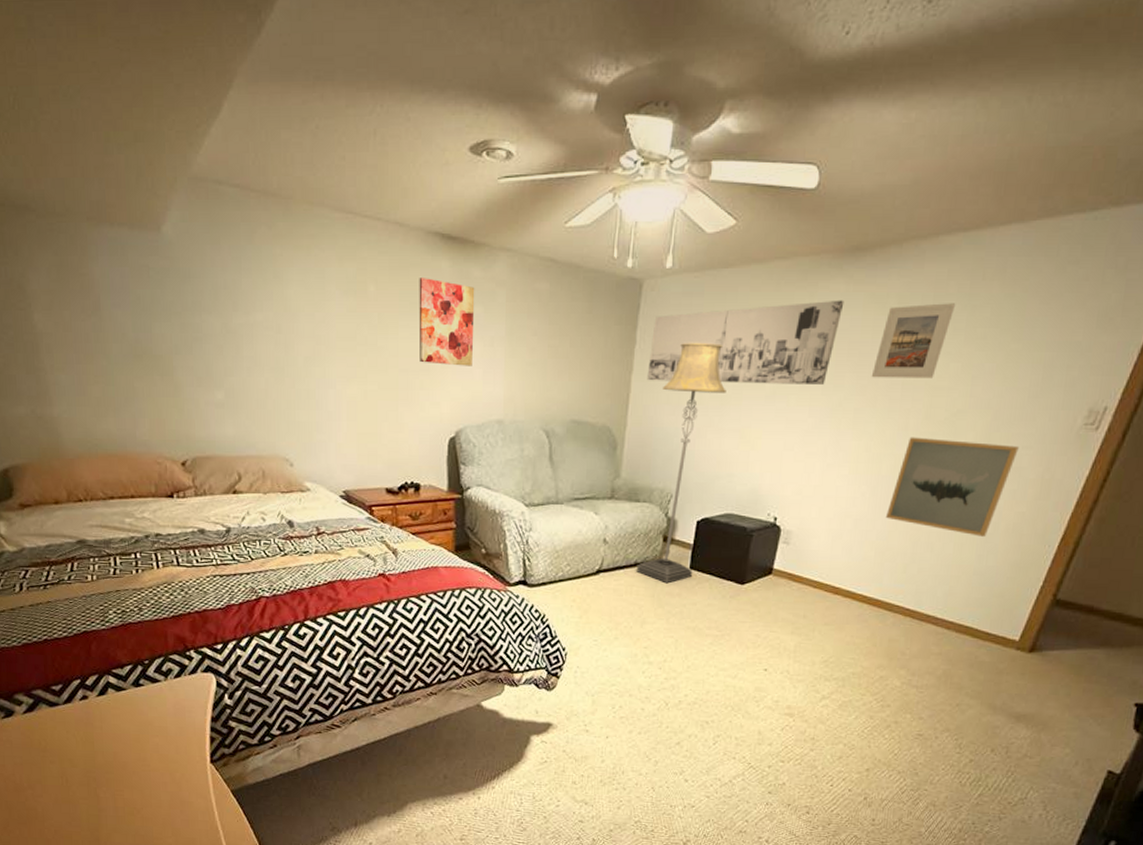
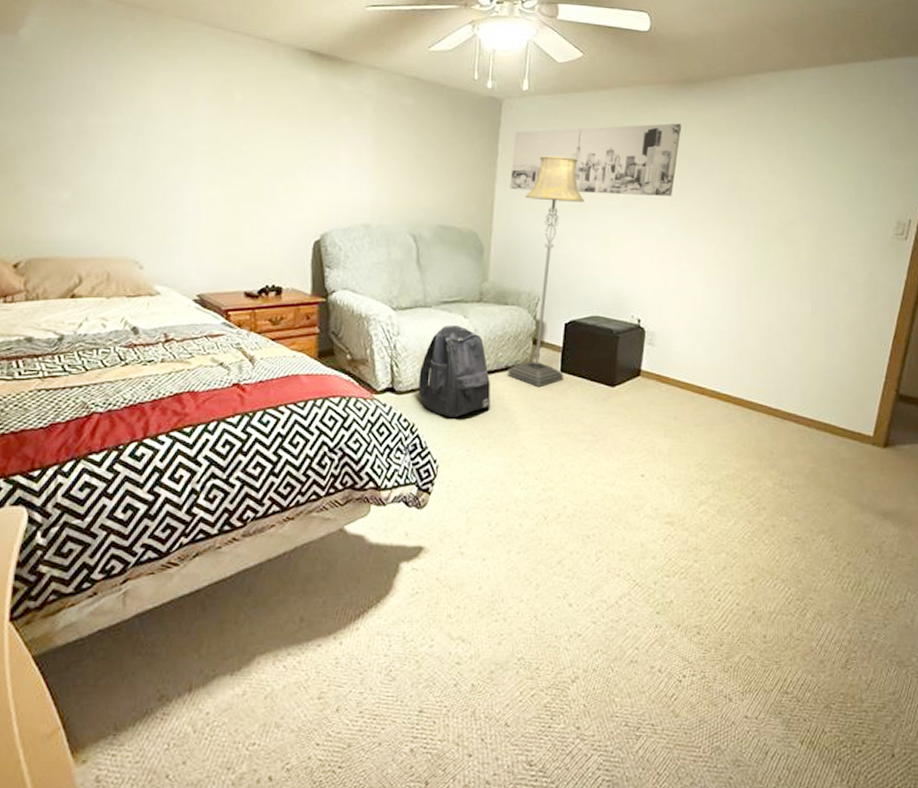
wall art: present [418,278,475,366] -> none [285,89,343,172]
backpack: none [549,521,619,611] -> present [419,324,490,418]
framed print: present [871,303,956,379] -> none [712,129,776,193]
wall art: present [886,437,1019,537] -> none [740,244,845,336]

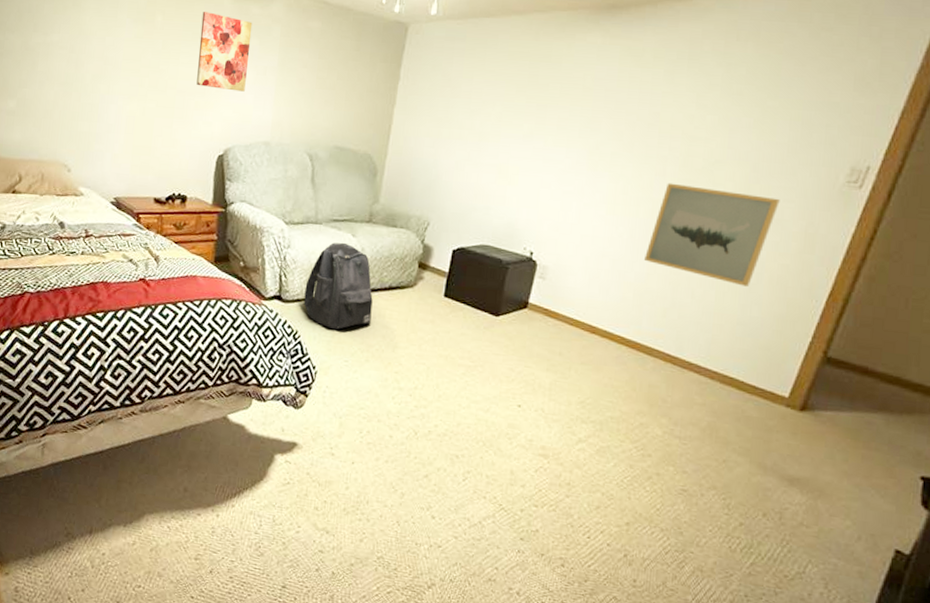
wall art: none [285,89,343,172] -> present [196,12,253,92]
floor lamp: present [508,155,584,388] -> none [390,81,485,310]
wall art: present [510,123,682,196] -> none [409,51,601,128]
wall art: none [740,244,845,336] -> present [644,183,780,287]

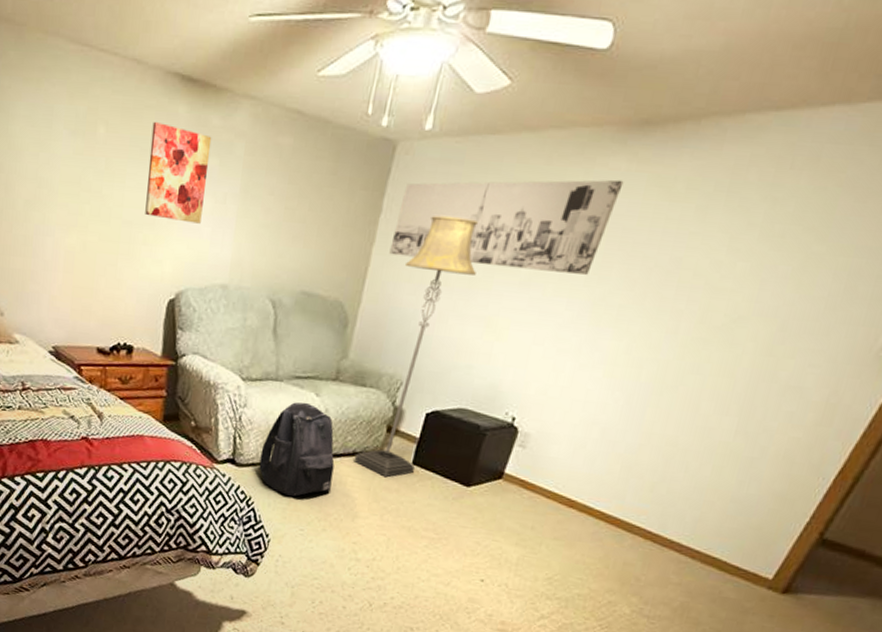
floor lamp: none [390,81,485,310] -> present [354,215,478,478]
wall art: none [409,51,601,128] -> present [389,179,624,275]
wall art: present [644,183,780,287] -> none [639,342,805,461]

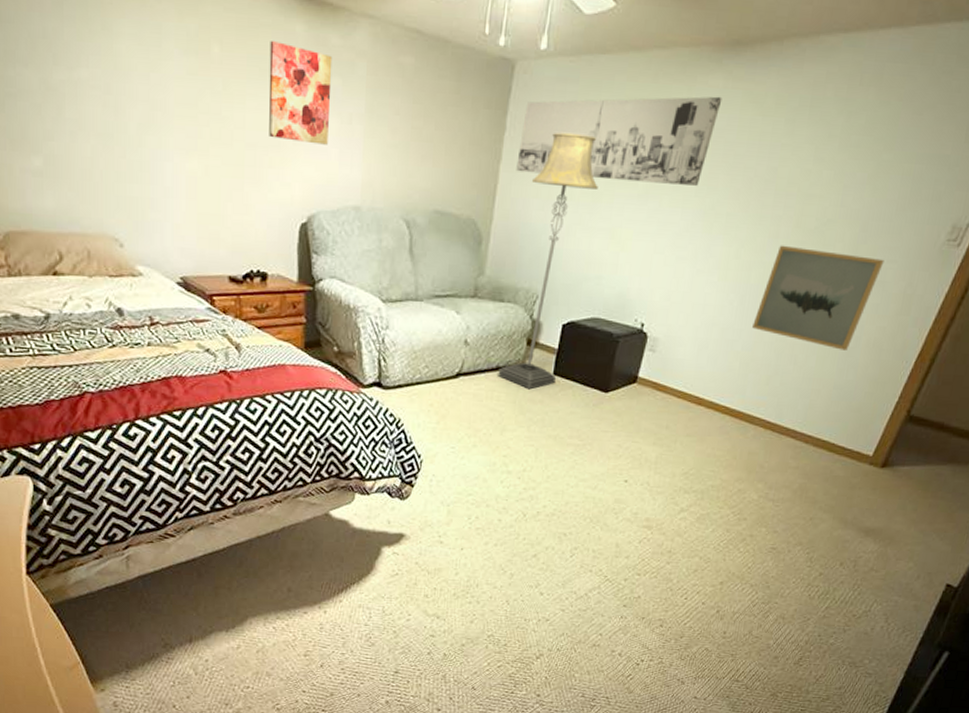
backpack: present [259,402,335,497] -> none [406,320,480,416]
wall art: none [639,342,805,461] -> present [752,245,884,350]

